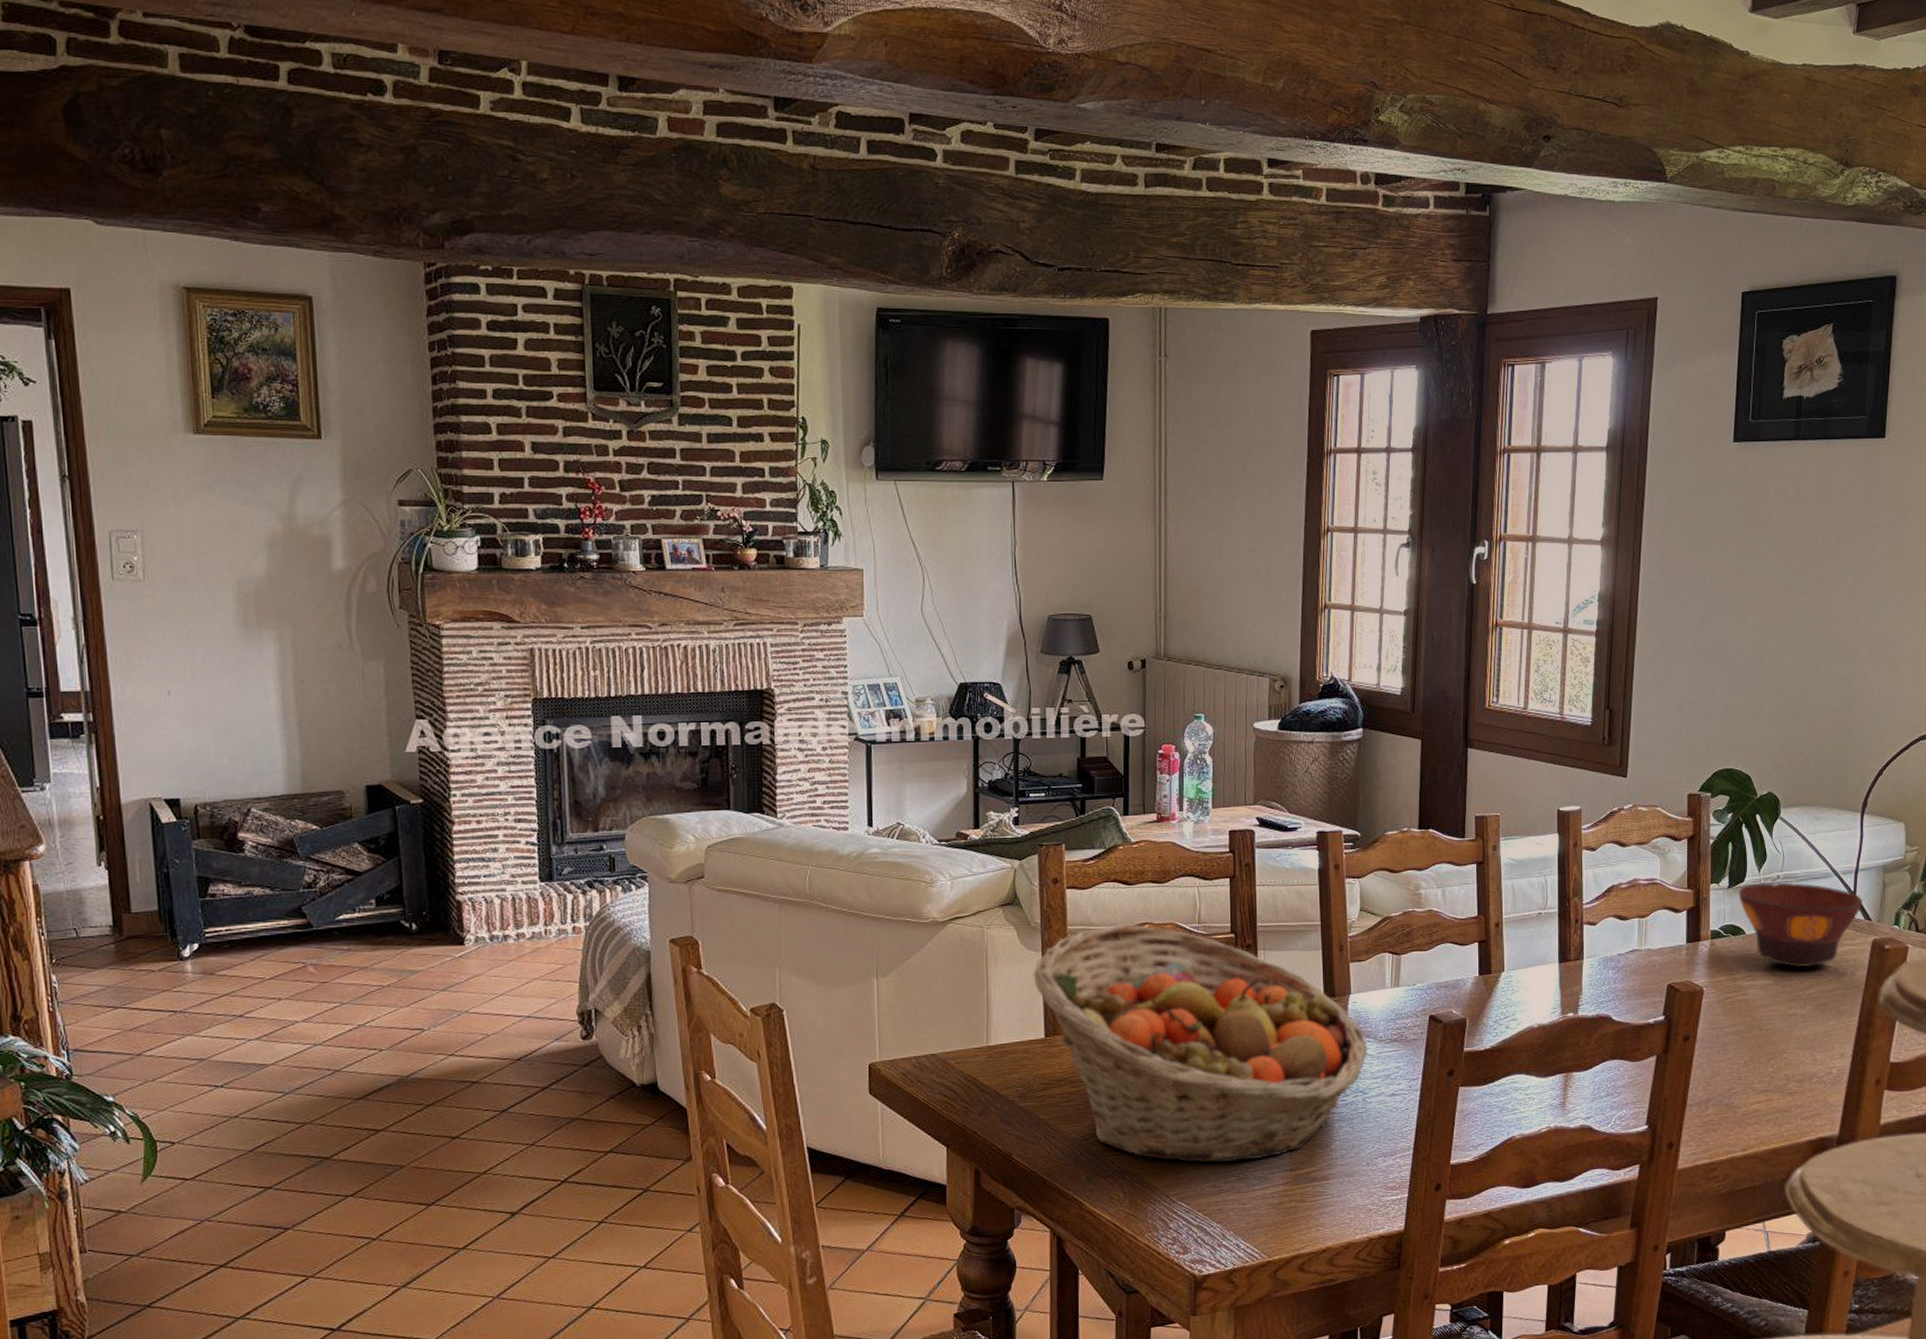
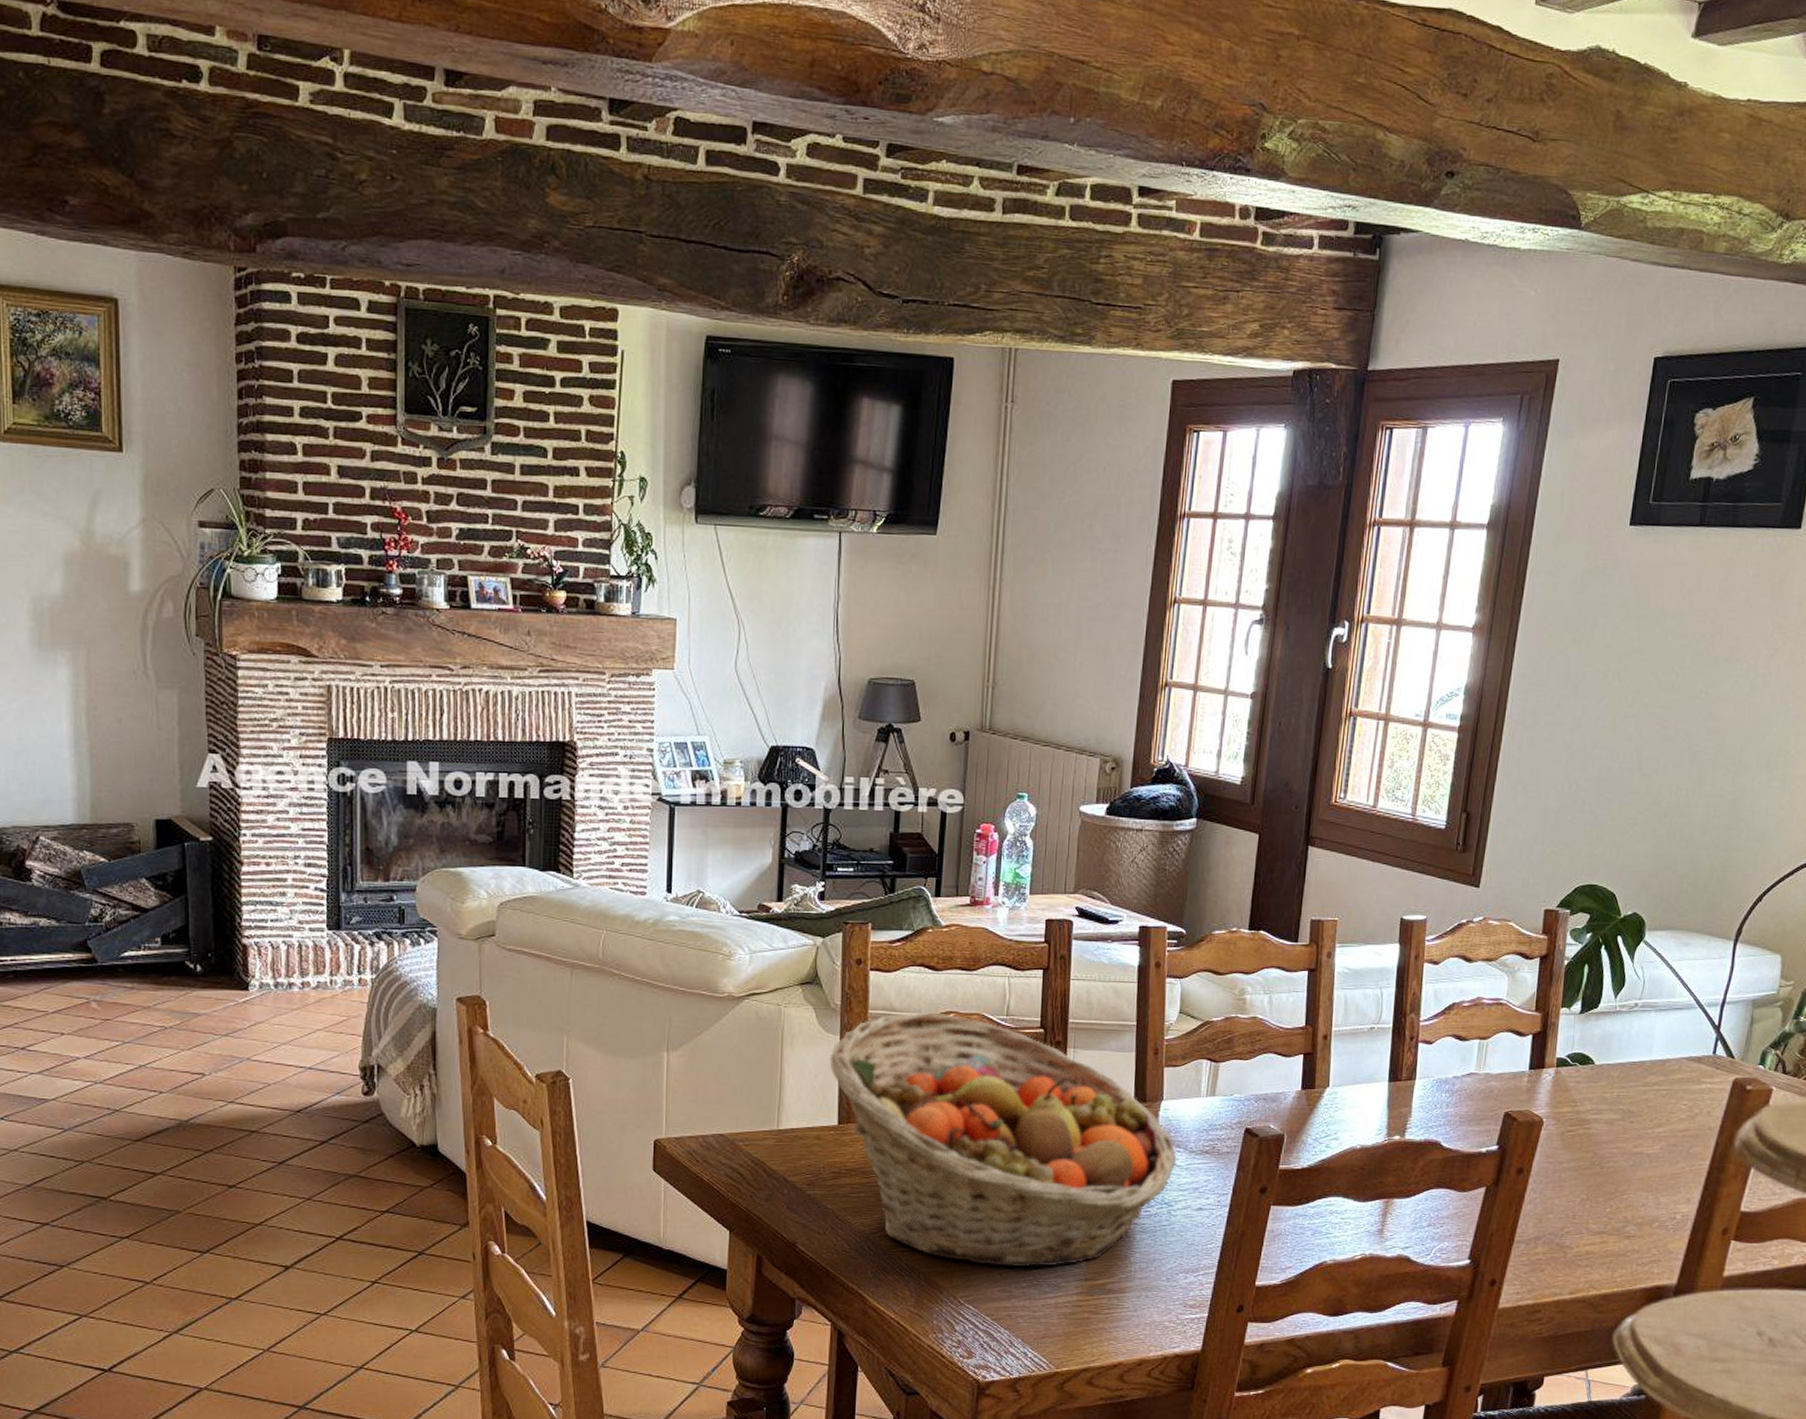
bowl: present [1738,882,1863,968] -> none [1590,1010,1728,1104]

